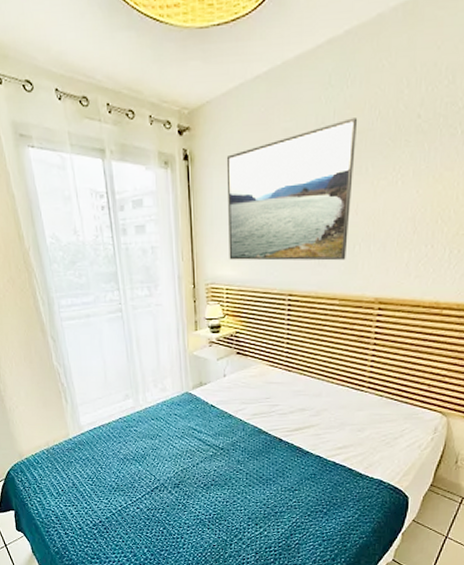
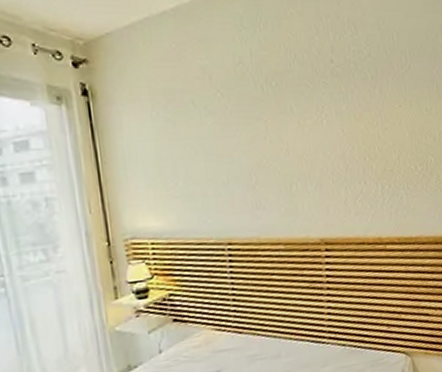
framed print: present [226,118,358,261] -> none [136,59,284,209]

